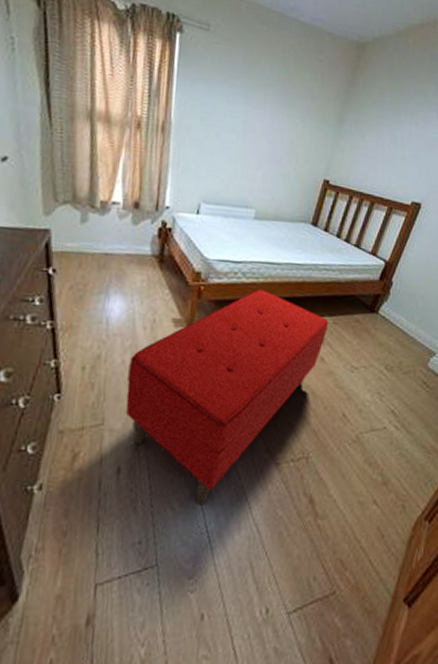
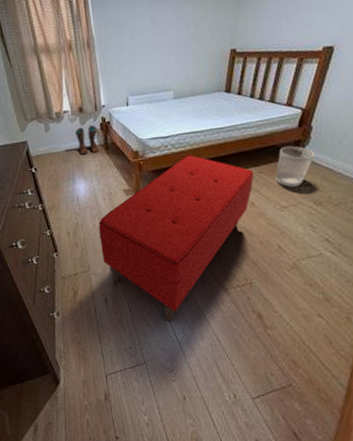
boots: none [121,227,160,265] -> present [74,124,103,155]
wastebasket: none [350,298,393,346] -> present [275,145,316,188]

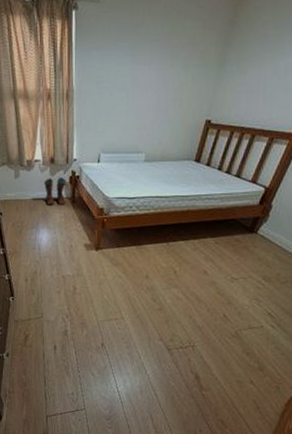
bench: present [98,155,254,321] -> none [56,218,211,373]
wastebasket: present [275,145,316,188] -> none [230,221,271,261]

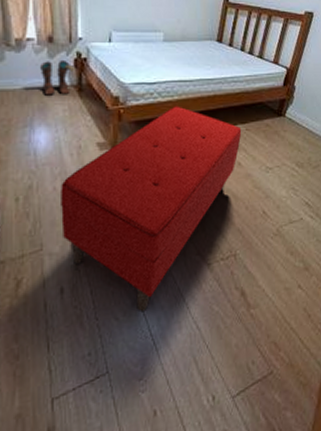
bench: none [56,218,211,373] -> present [61,106,242,311]

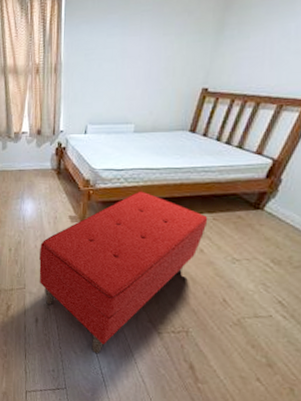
boots: present [39,59,77,96] -> none [30,148,57,176]

